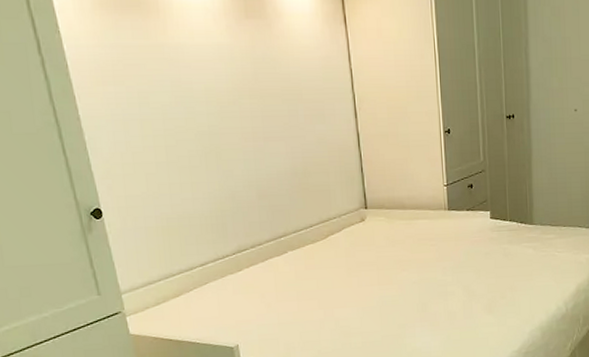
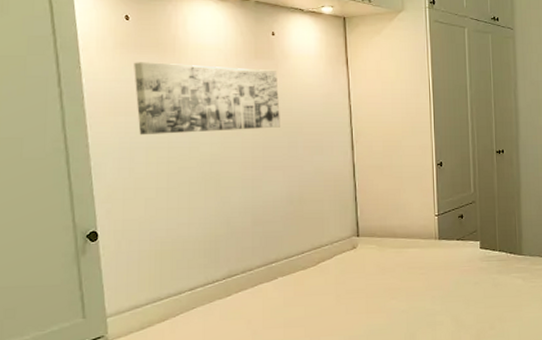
wall art: none [116,24,278,106] -> present [134,62,280,135]

